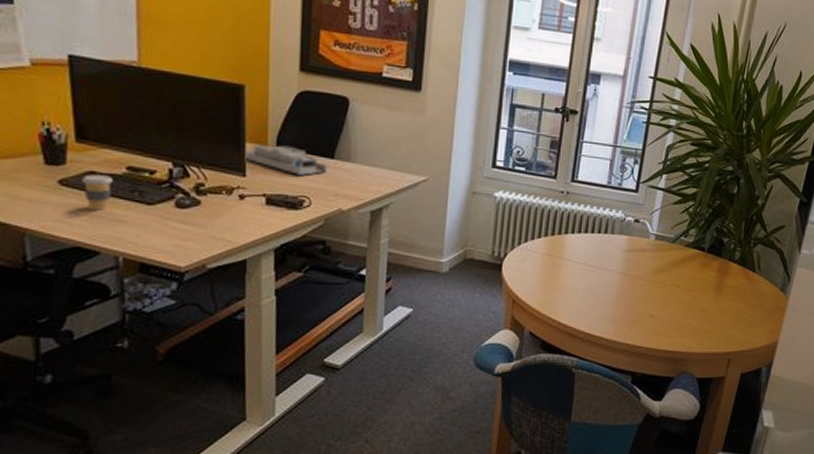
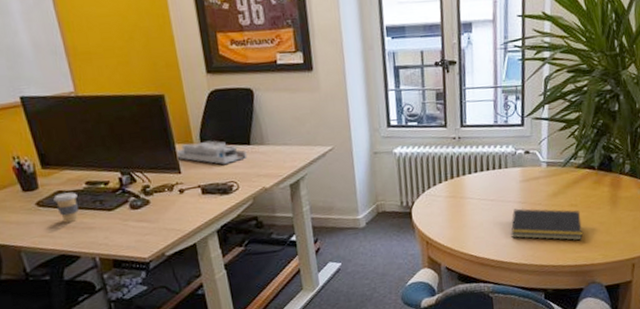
notepad: none [606,279,683,325] -> present [511,208,583,241]

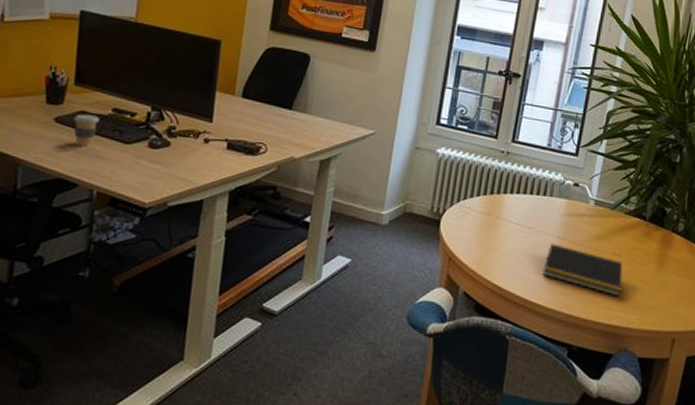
desk organizer: present [176,140,247,164] -> none [213,94,286,124]

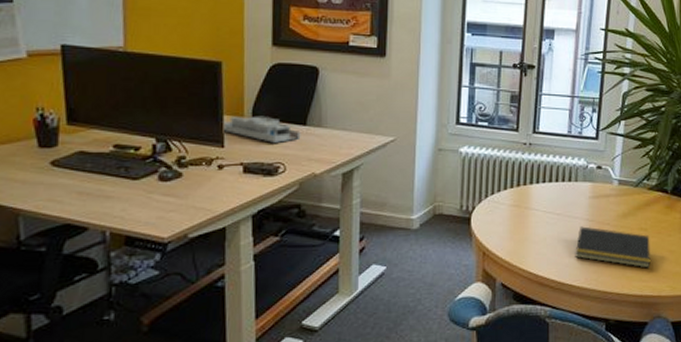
coffee cup: present [73,114,100,147] -> none [72,154,101,188]
desk organizer: none [213,94,286,124] -> present [223,116,301,143]

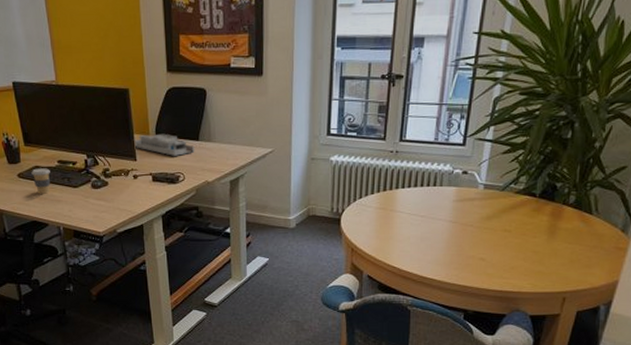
coffee cup: none [72,154,101,188] -> present [31,168,50,194]
notepad: present [575,226,651,268] -> none [437,227,514,267]

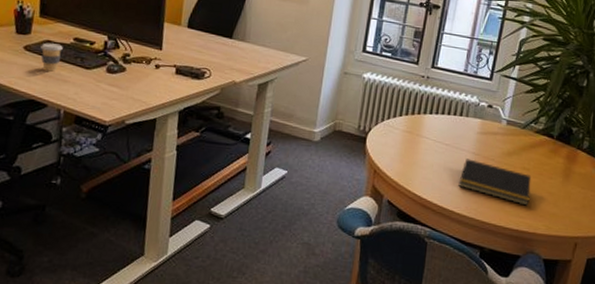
desk organizer: present [134,133,195,156] -> none [162,24,227,52]
notepad: none [437,227,514,267] -> present [458,158,532,206]

